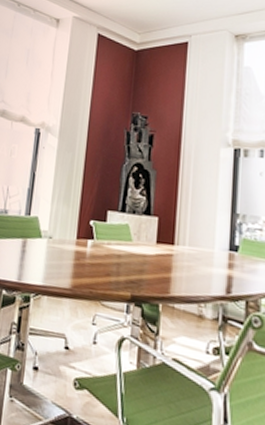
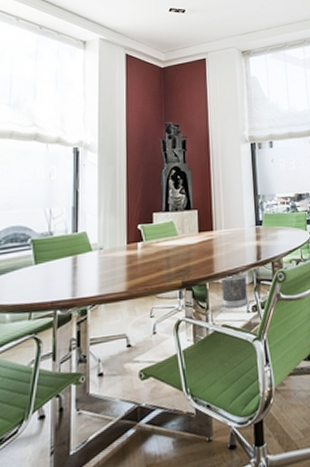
wastebasket: none [176,301,211,345] -> present [221,271,248,309]

